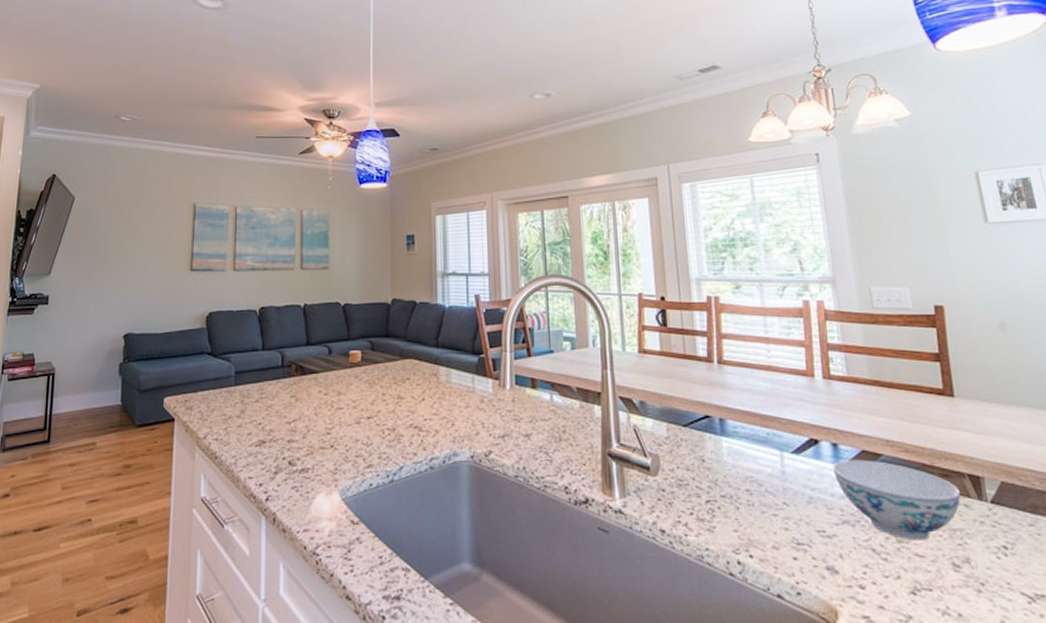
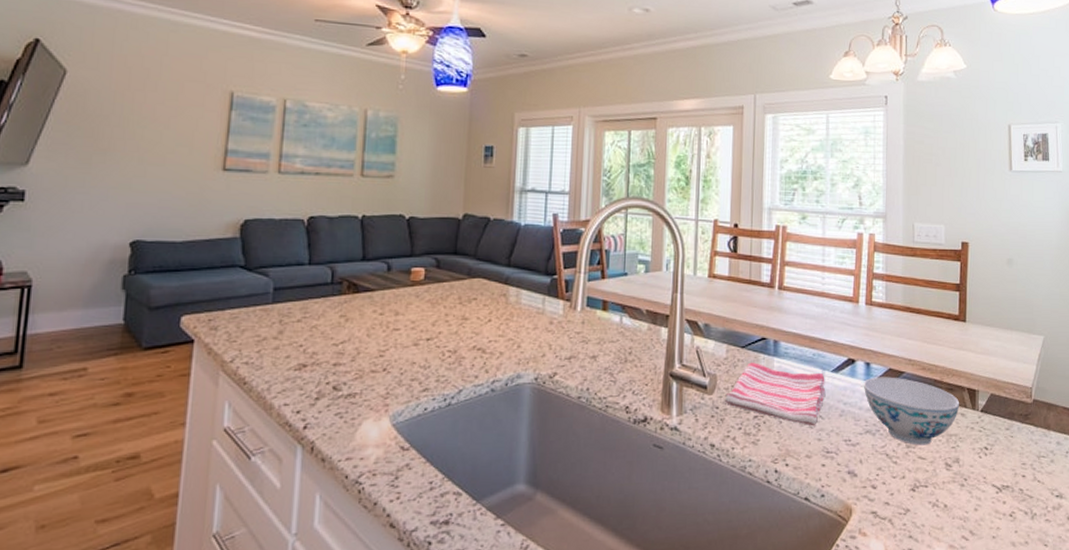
dish towel: none [671,442,787,514] -> present [725,362,825,426]

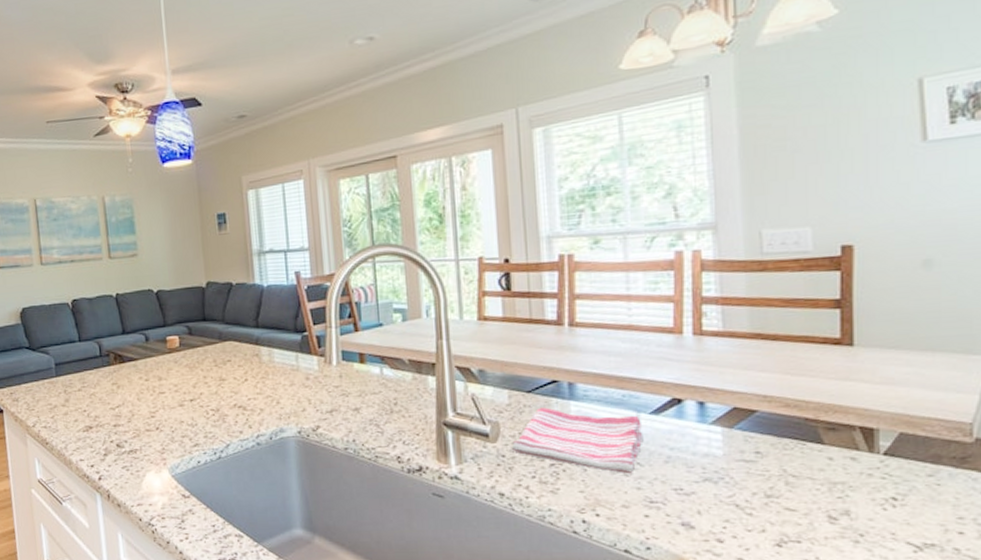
bowl: present [863,377,960,446] -> none [696,417,848,495]

